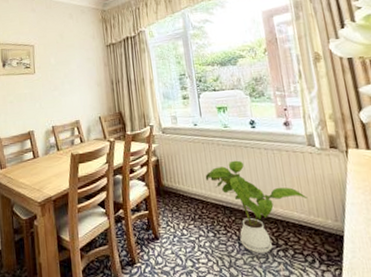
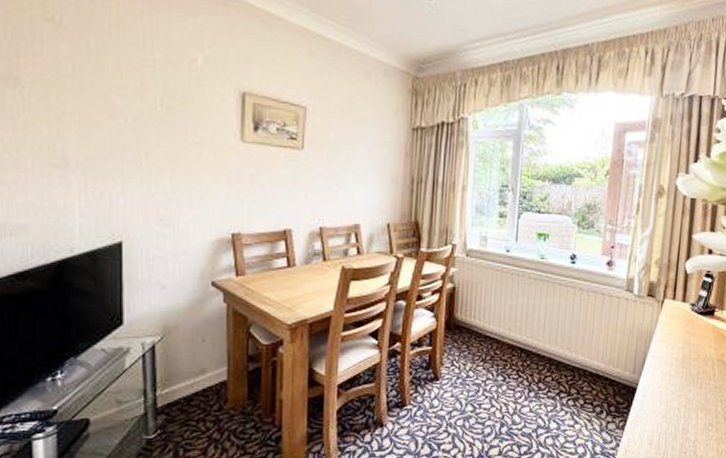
house plant: present [205,160,307,253] -> none [506,298,611,401]

